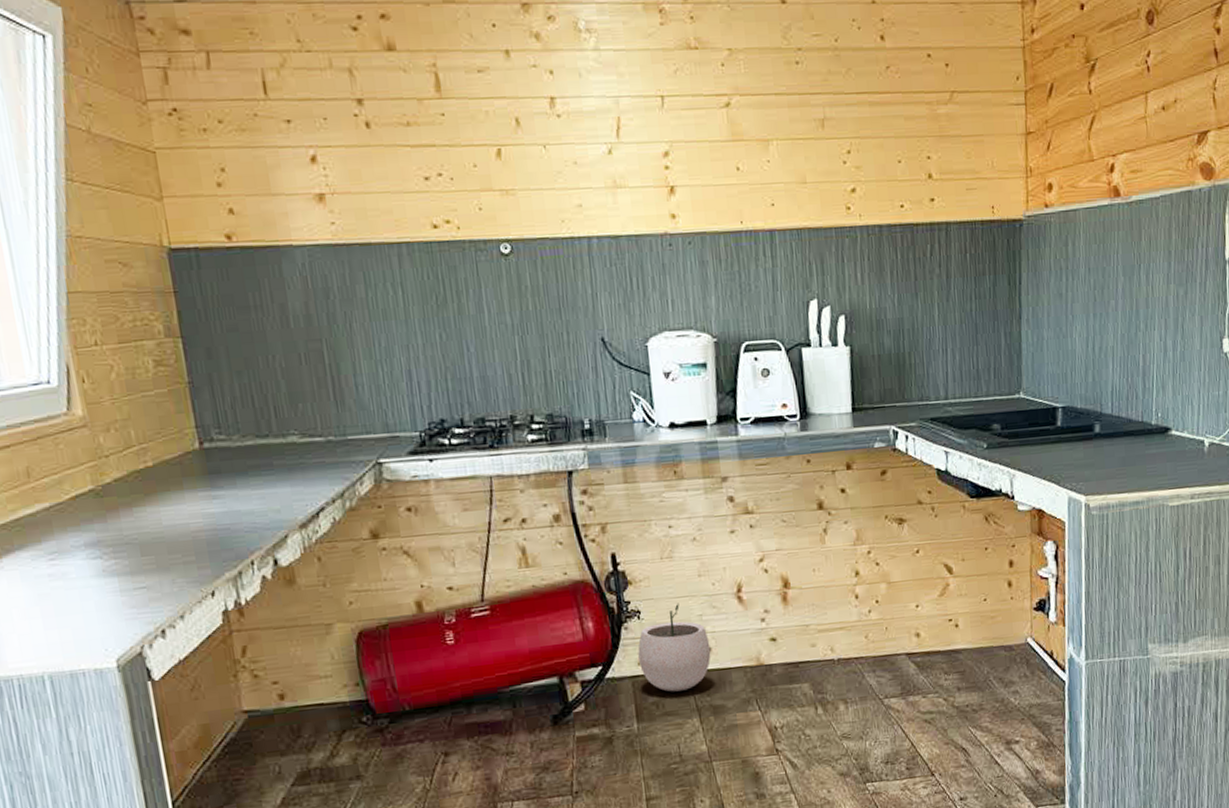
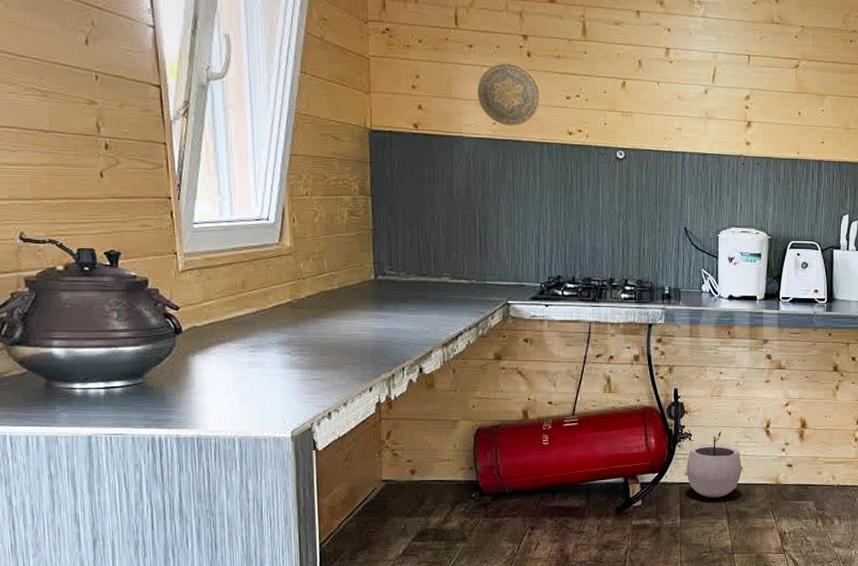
decorative plate: none [304,138,391,225] -> present [477,62,541,126]

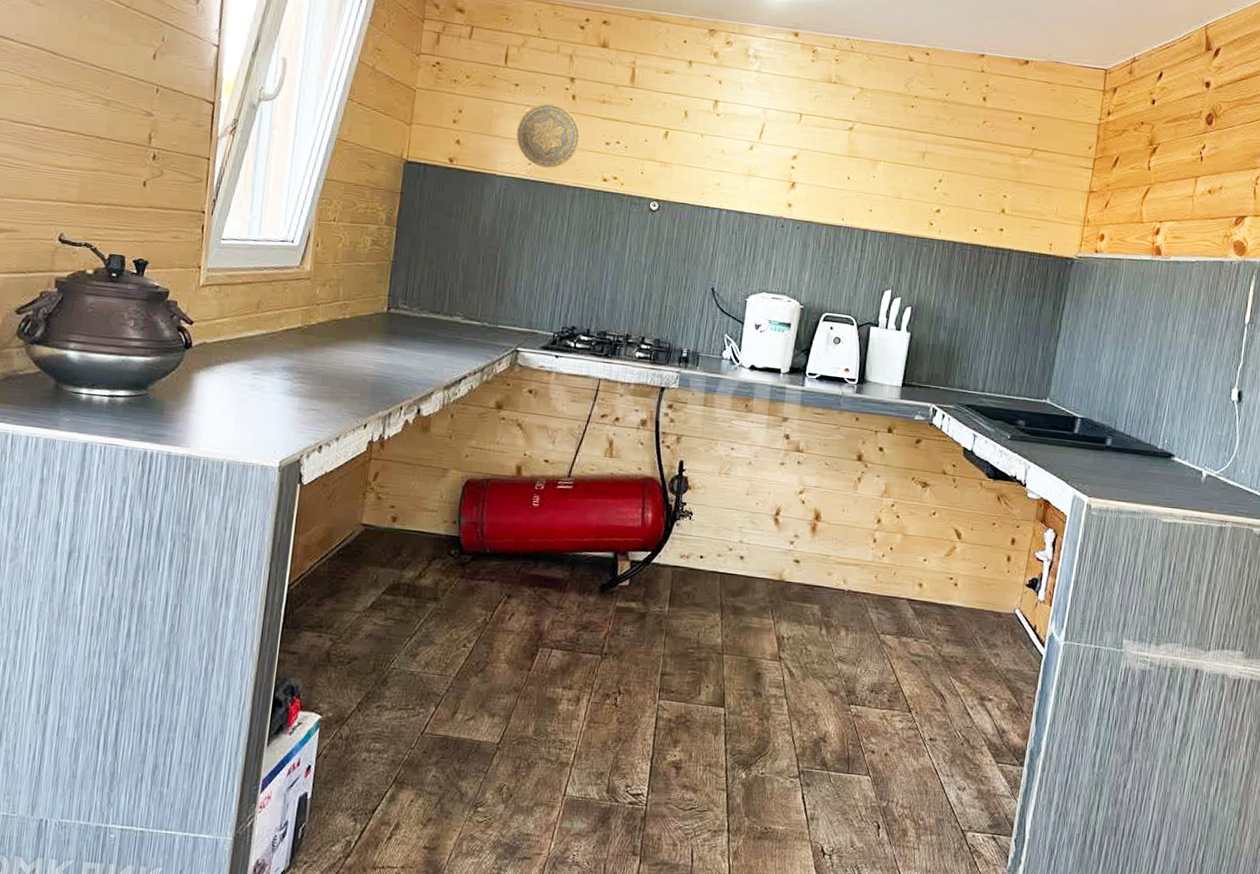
plant pot: present [686,431,742,498] -> none [682,513,744,588]

